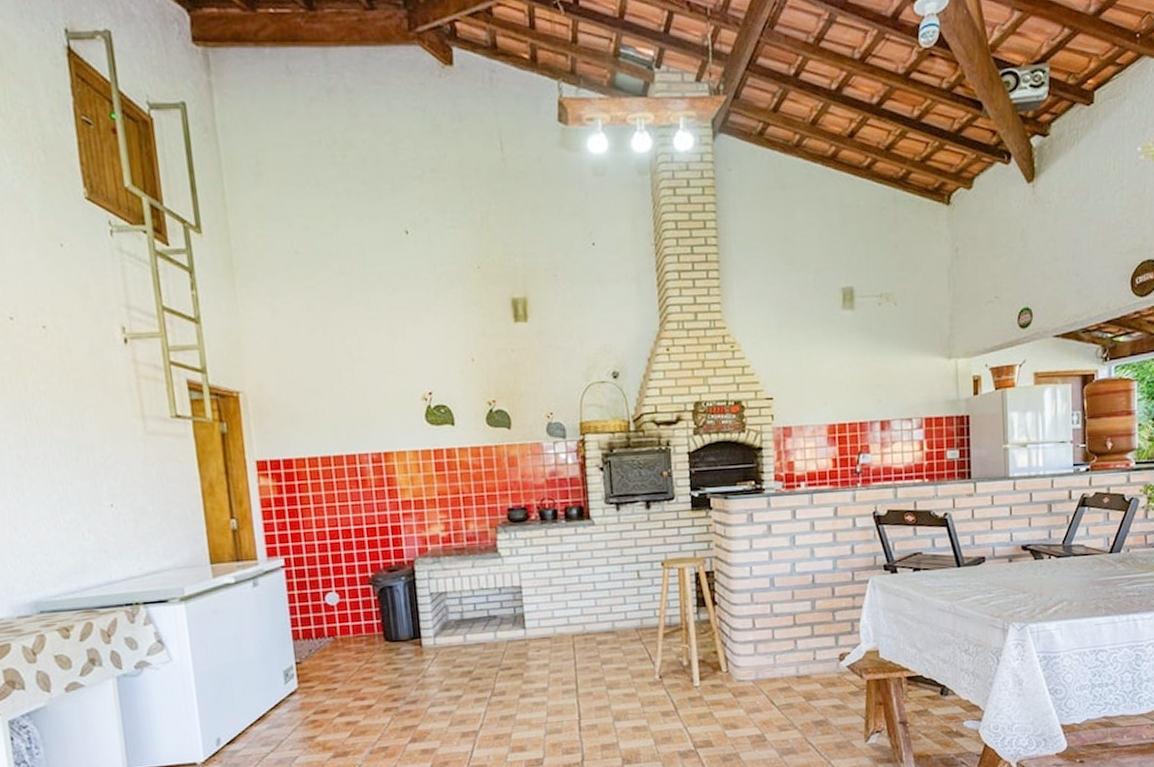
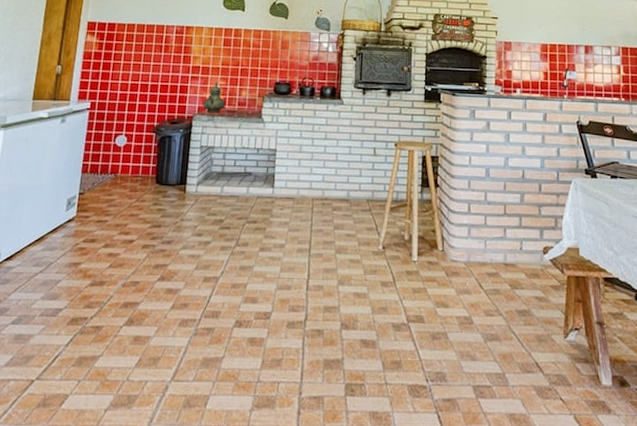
teapot: none [423,516,451,554] -> present [202,81,226,113]

